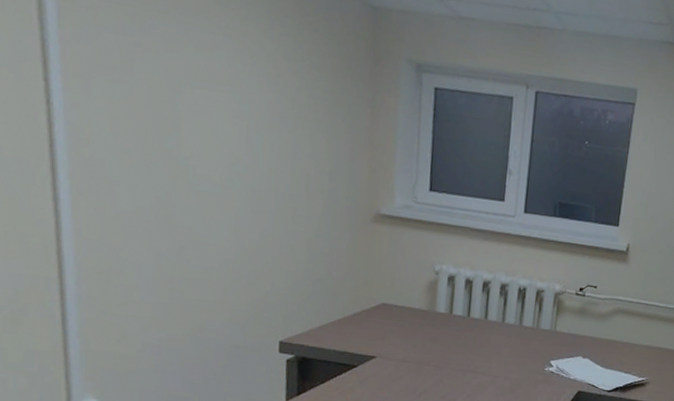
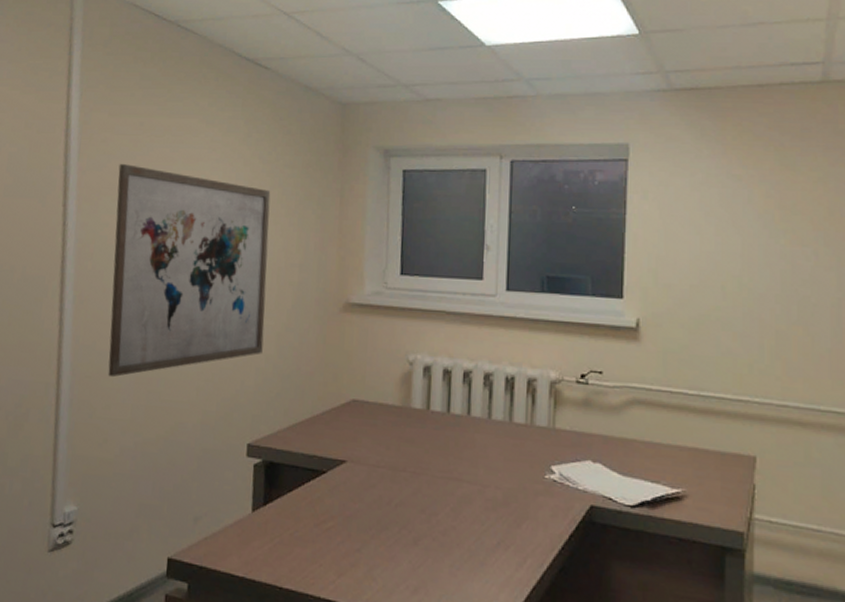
wall art: none [113,39,297,275] -> present [107,164,271,378]

